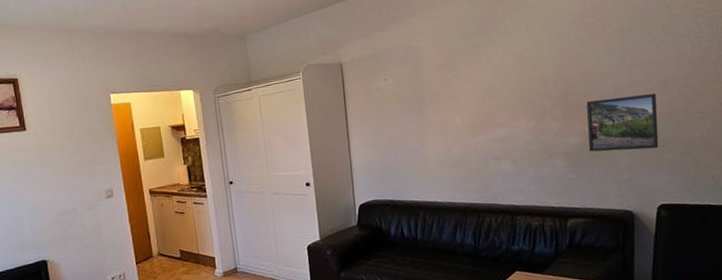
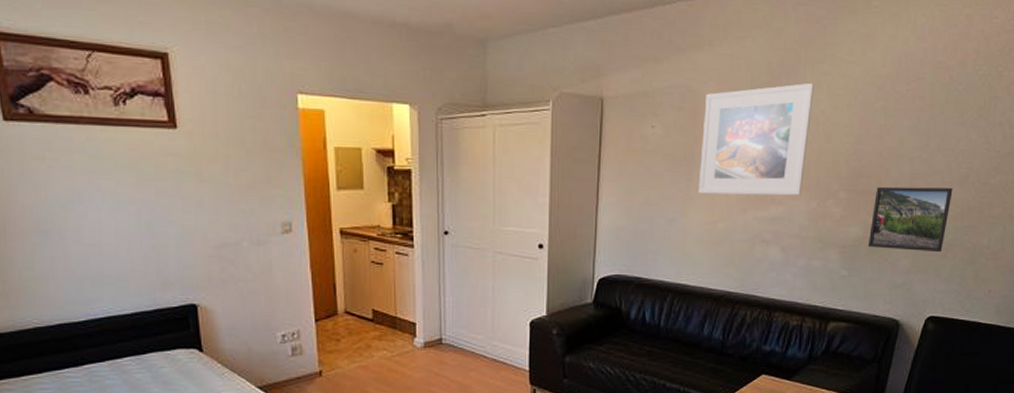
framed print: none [424,27,520,126] -> present [698,82,814,196]

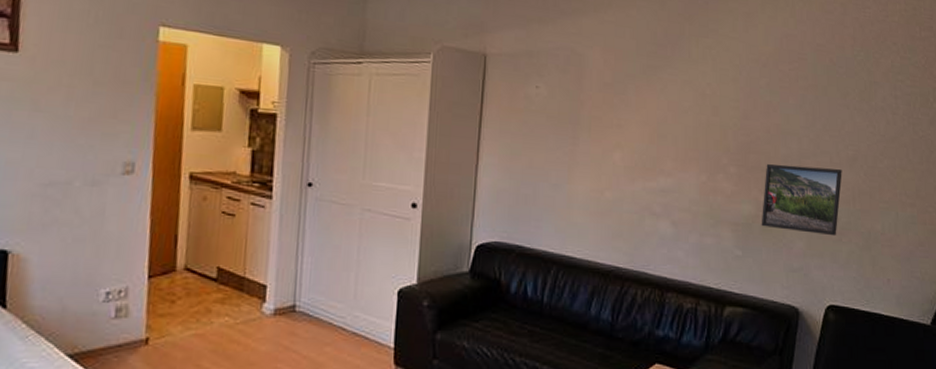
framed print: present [698,82,814,196] -> none [583,55,699,168]

